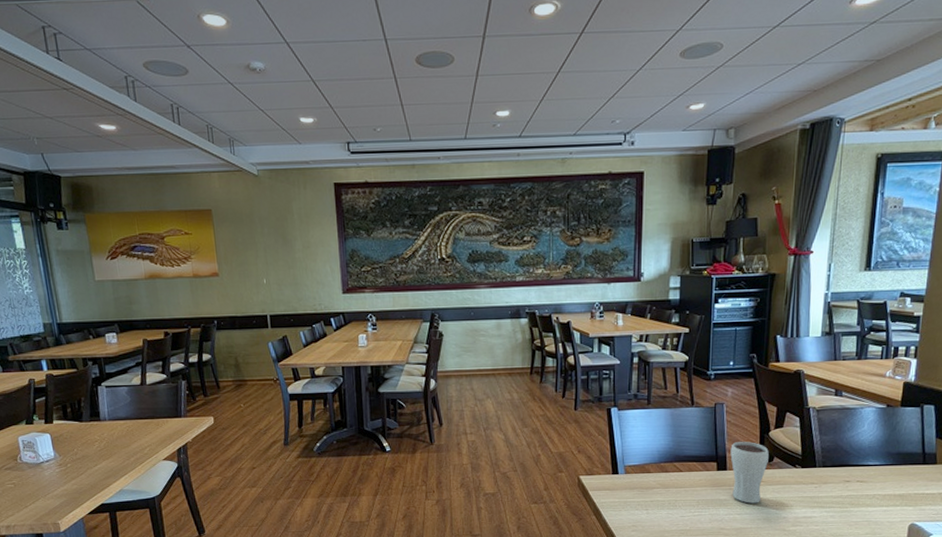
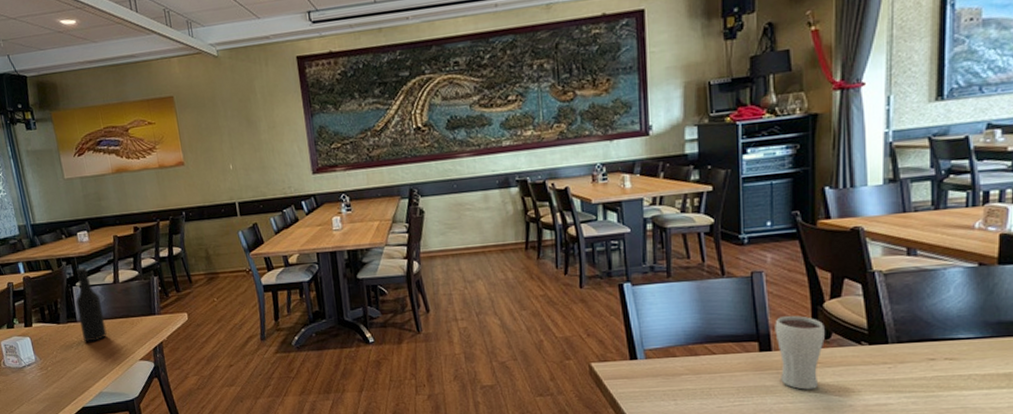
bottle: none [100,367,131,441] -> present [75,266,107,342]

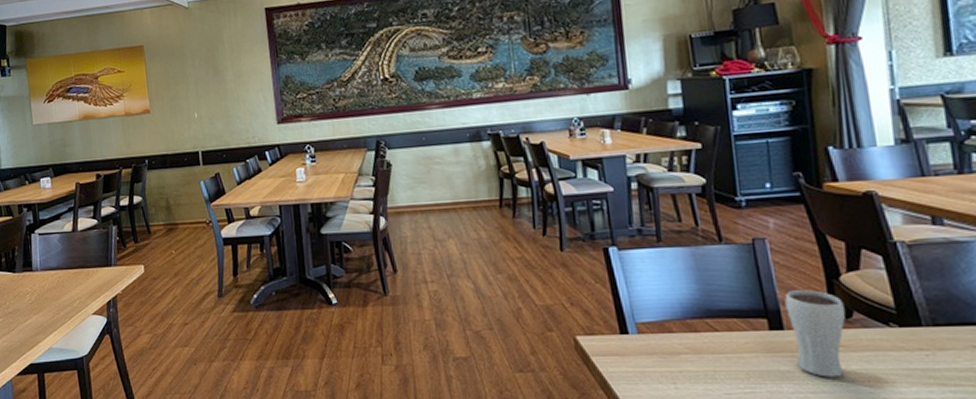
bottle: present [75,266,107,342] -> none [33,214,62,293]

